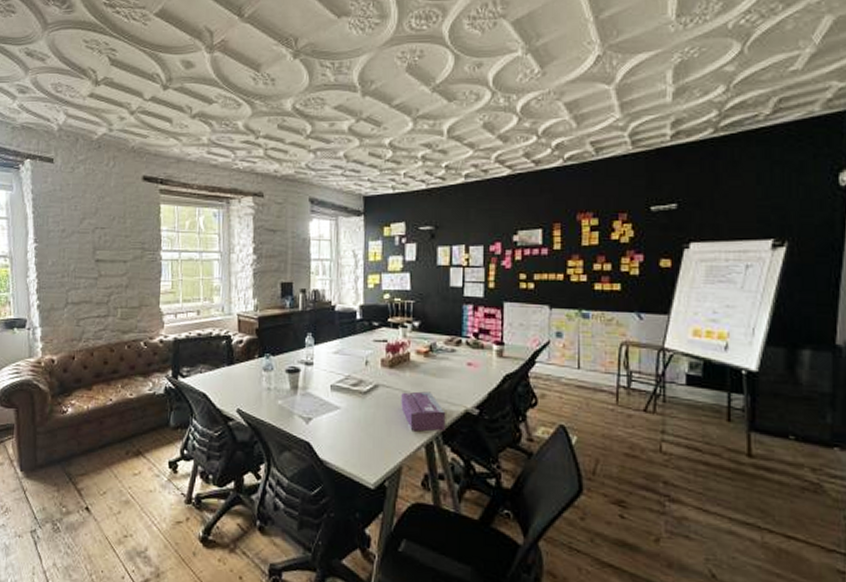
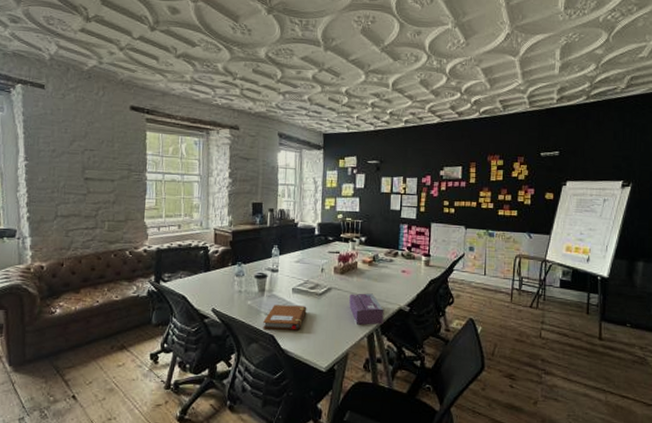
notebook: none [296,405,349,437] -> present [263,305,307,331]

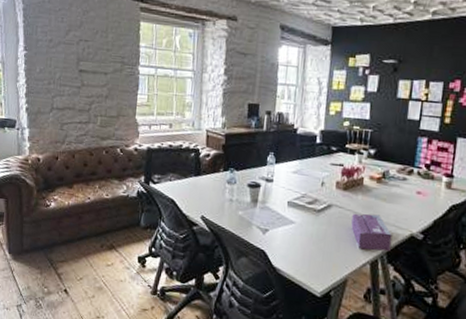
notebook: present [263,305,307,331] -> none [254,218,303,249]

